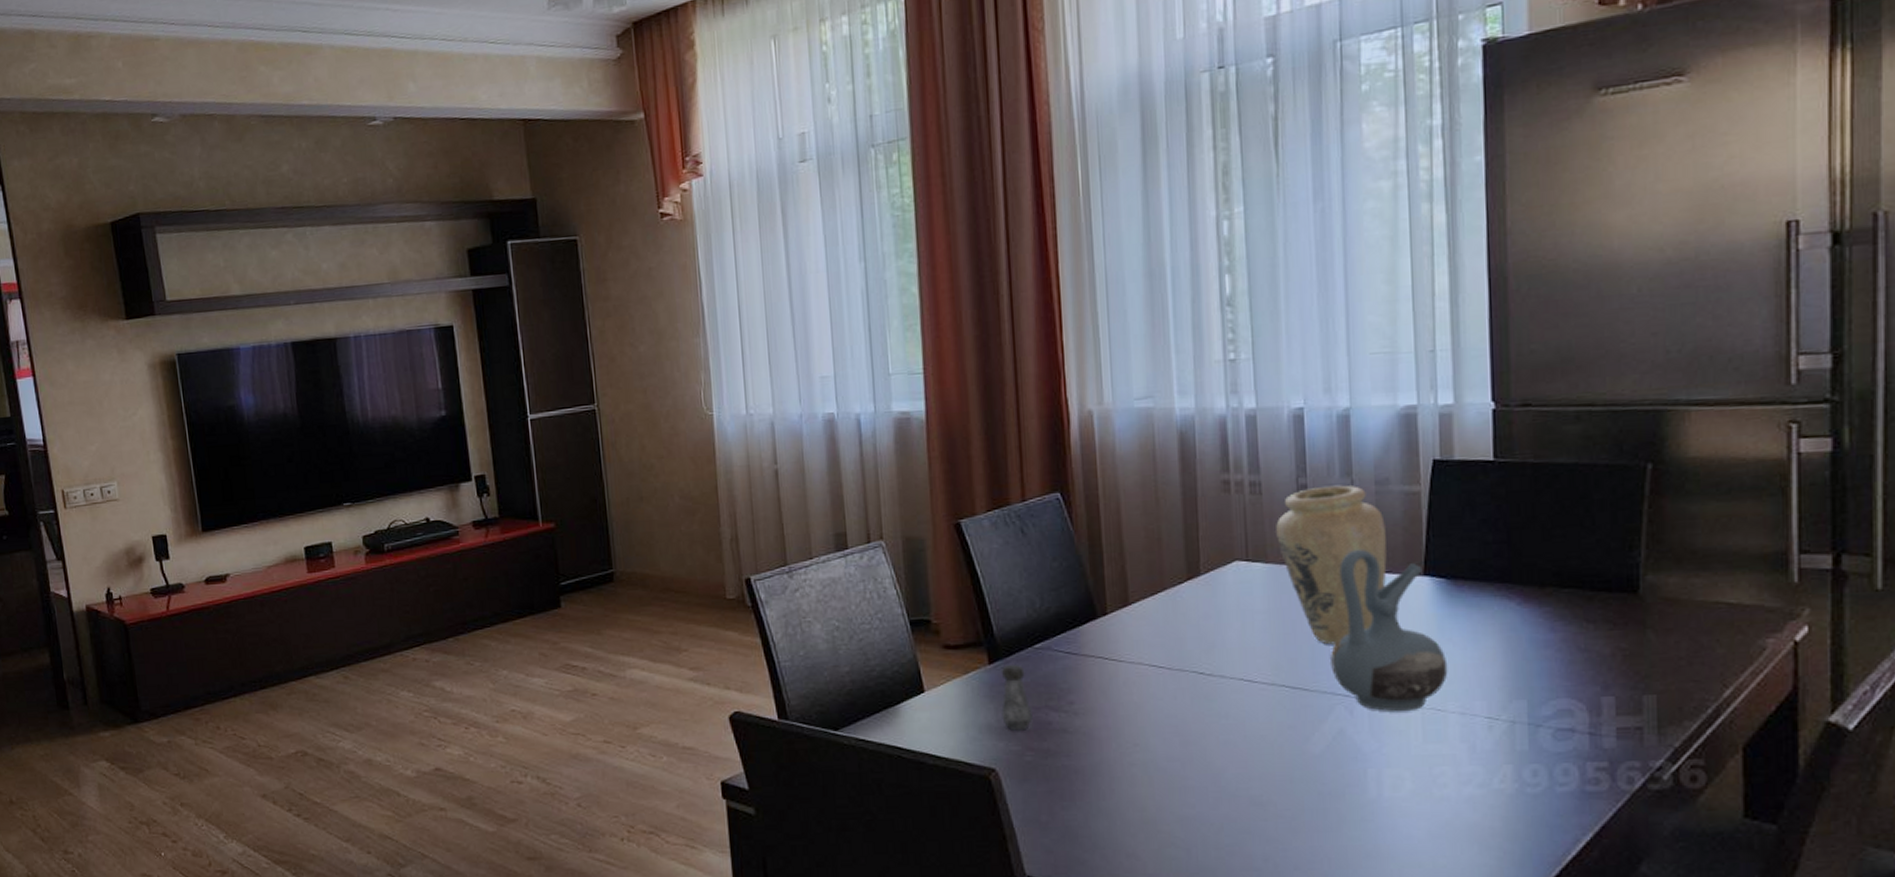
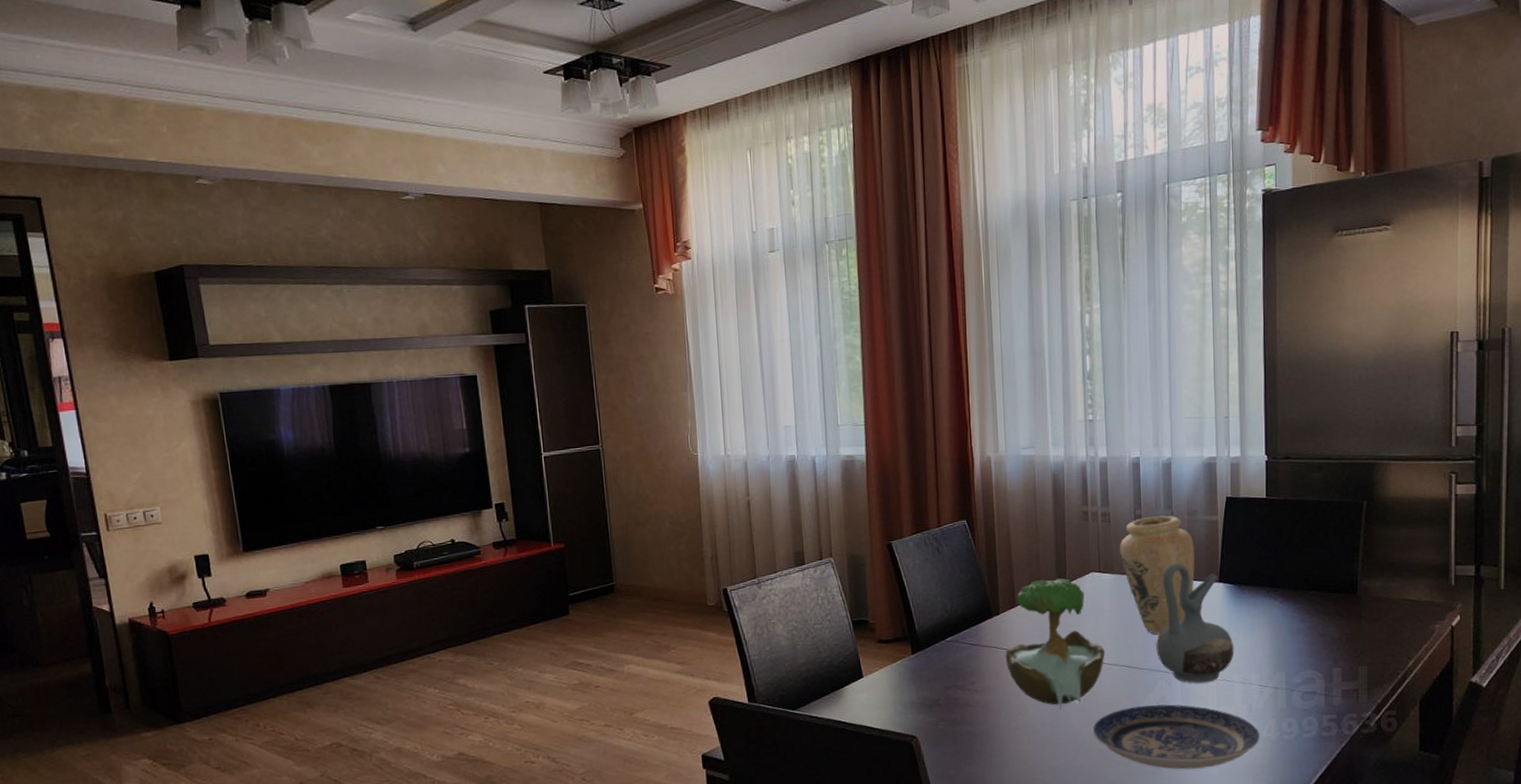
salt shaker: present [1001,664,1033,731] -> none [921,653,944,706]
flower: none [1115,569,1257,743] -> present [1005,578,1105,711]
plate: none [1239,739,1489,829] -> present [1092,704,1260,770]

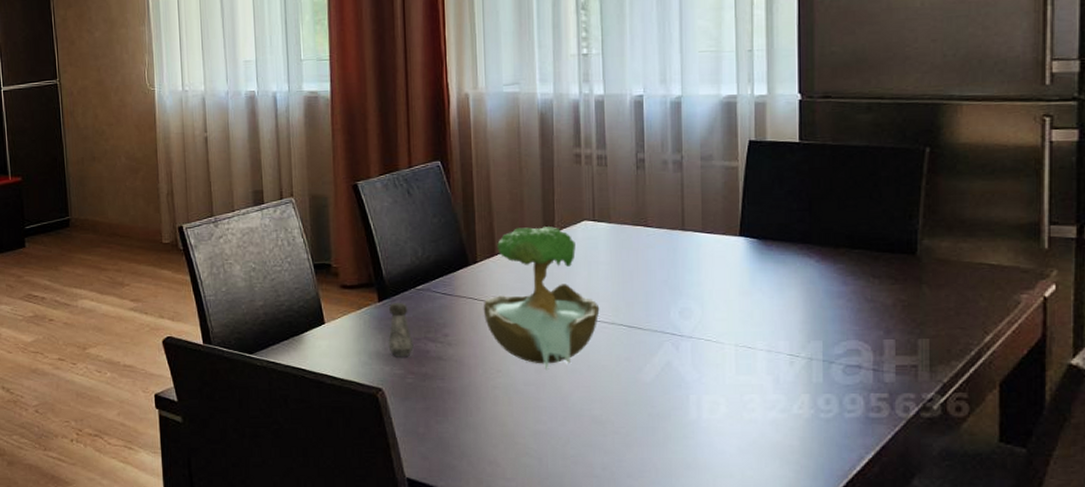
salt shaker: none [921,653,944,706] -> present [388,302,414,357]
plate: present [1092,704,1260,770] -> none [584,370,789,444]
vase: present [1120,515,1195,635] -> none [618,160,709,292]
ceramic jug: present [1156,563,1234,683] -> none [661,213,758,349]

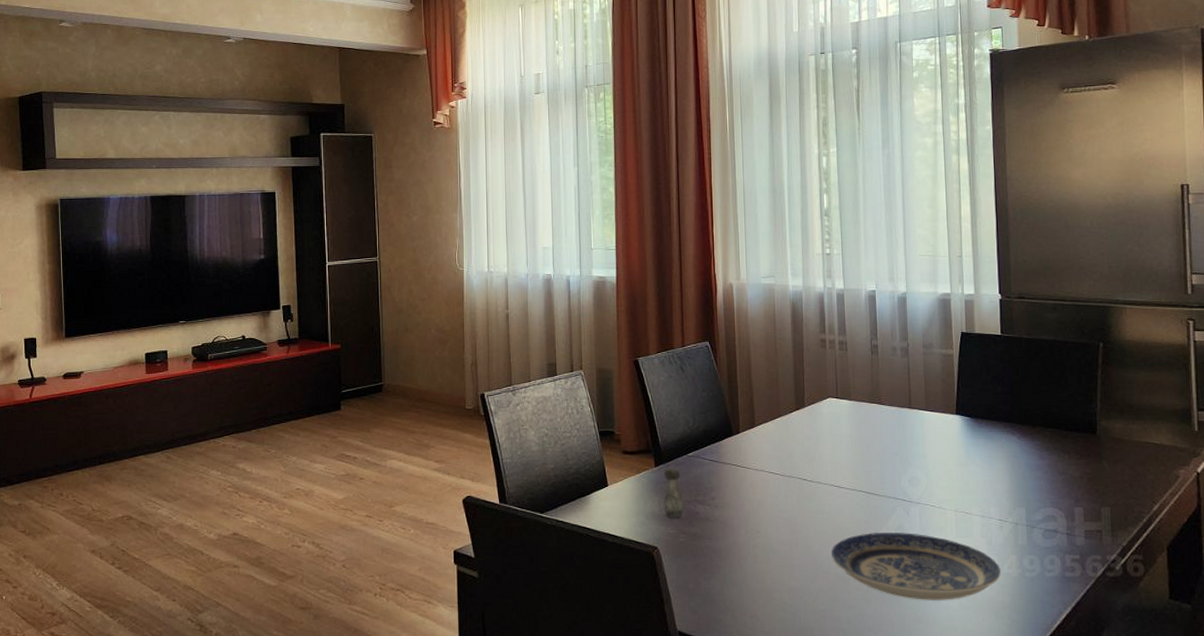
flower: present [483,227,600,371] -> none [744,402,843,532]
plate: none [584,370,789,444] -> present [831,533,1001,600]

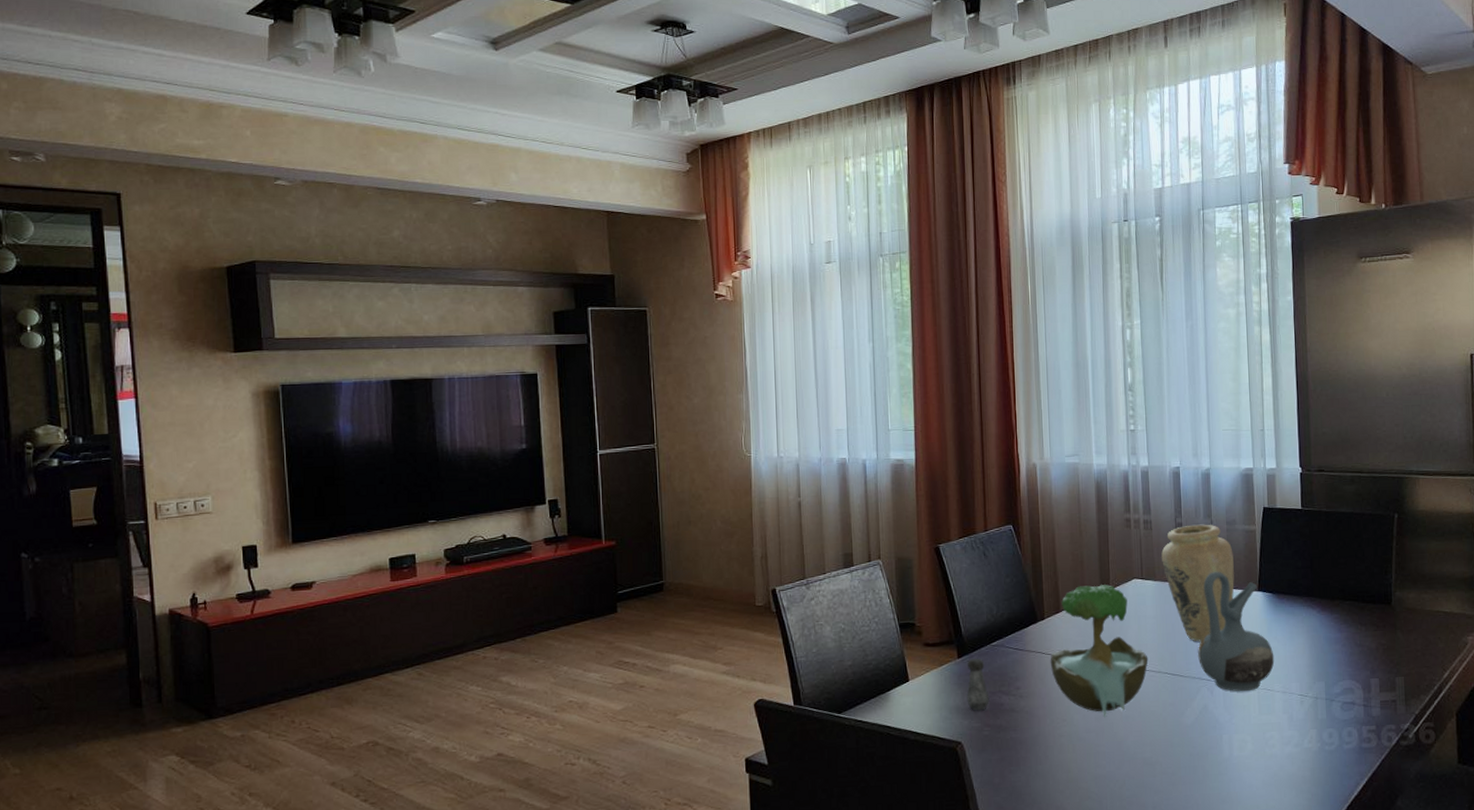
flower: none [744,402,843,532] -> present [1050,585,1148,718]
plate: present [831,533,1001,600] -> none [1136,713,1301,780]
vase: none [857,347,931,462] -> present [1161,524,1235,642]
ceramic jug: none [893,393,973,514] -> present [1198,571,1275,692]

